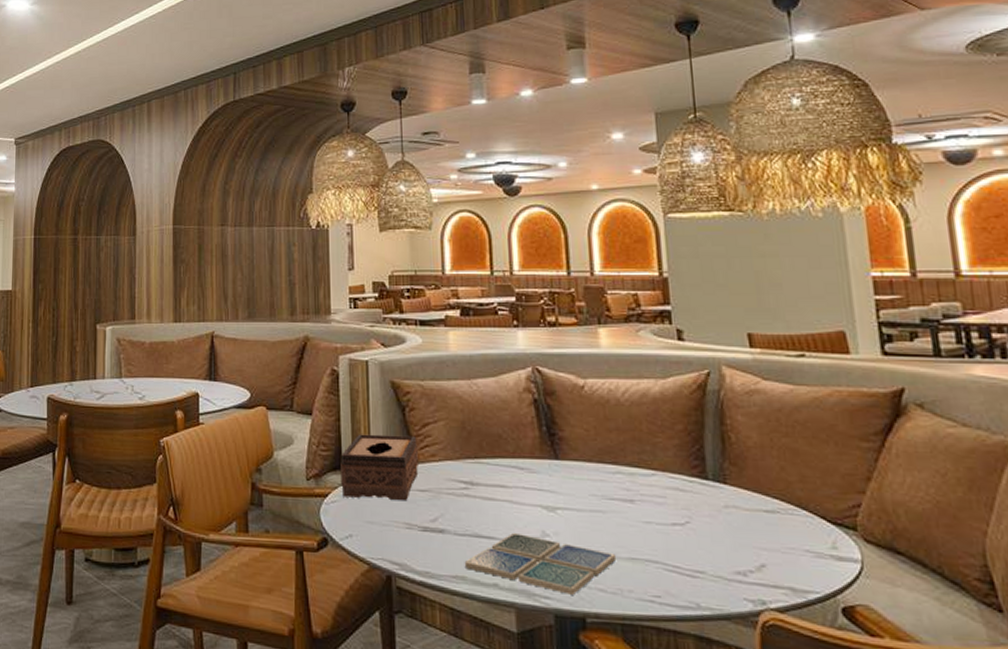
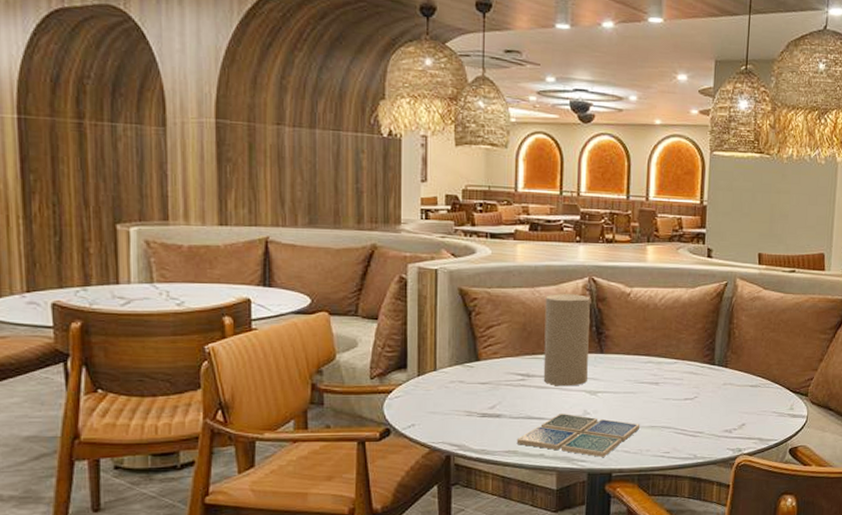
tissue box: present [340,434,419,502] -> none [406,336,481,393]
decorative vase: none [484,387,542,500] -> present [543,294,591,386]

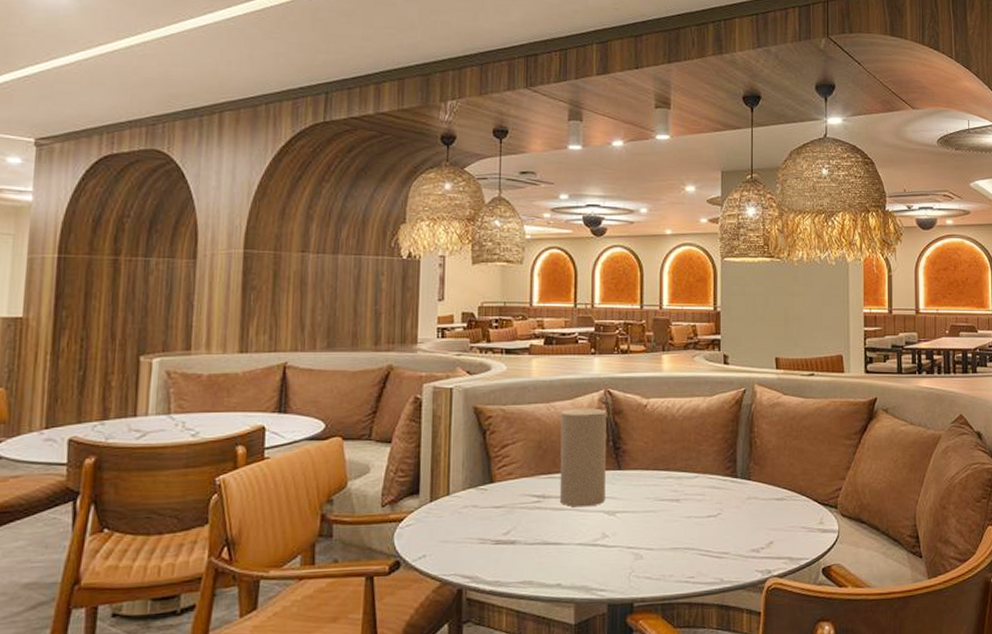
drink coaster: present [516,413,641,457] -> none [532,536,662,585]

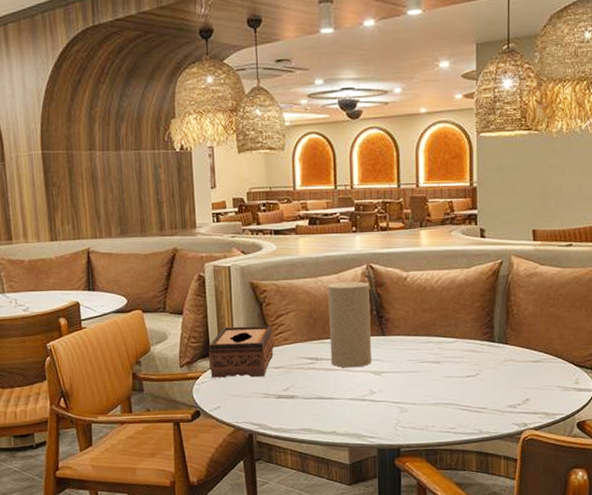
tissue box: none [417,457,496,520] -> present [208,325,274,378]

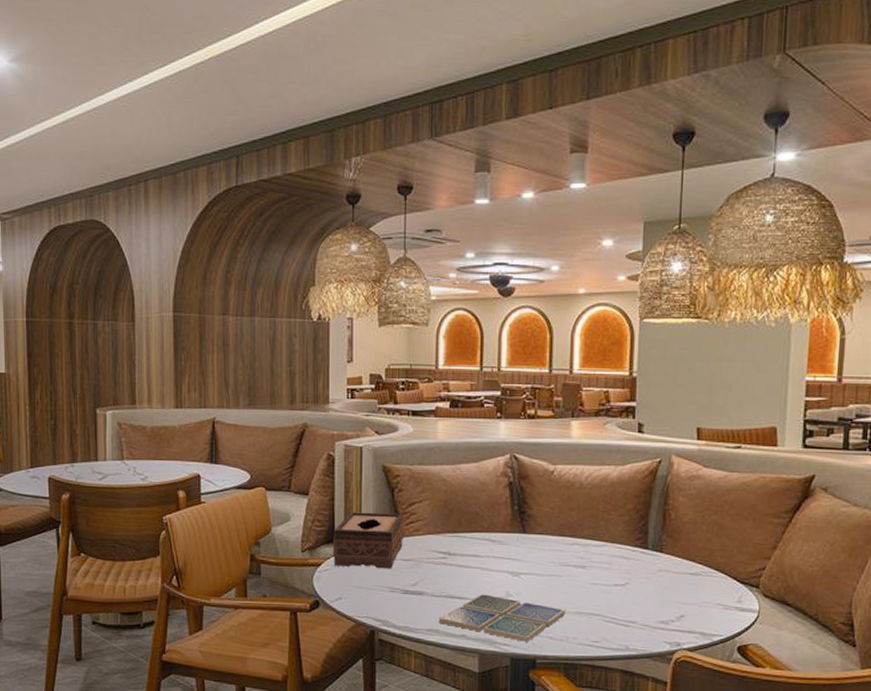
drink coaster: none [310,392,425,434] -> present [438,593,566,642]
decorative vase: present [328,281,371,368] -> none [464,471,513,567]

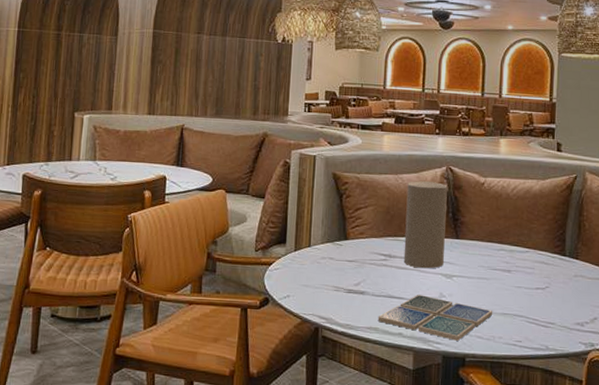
tissue box: present [333,512,404,569] -> none [284,215,350,269]
decorative vase: none [464,471,513,567] -> present [403,181,448,269]

